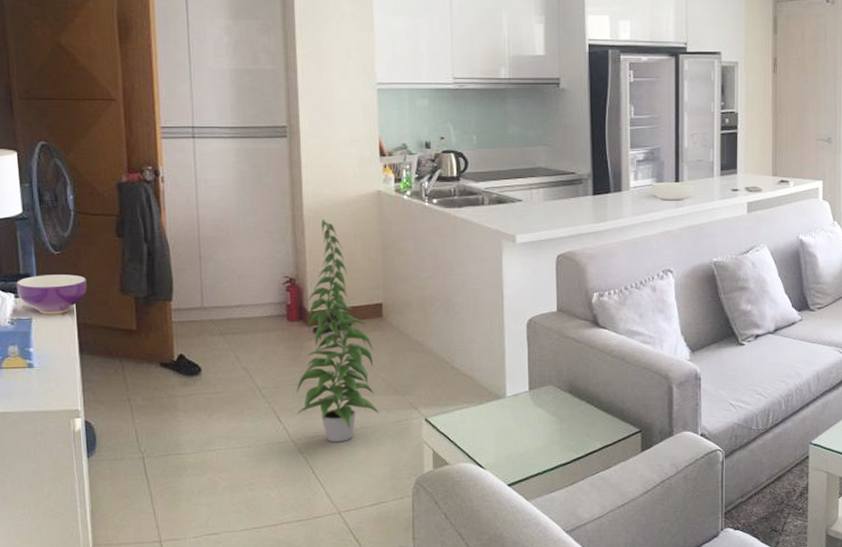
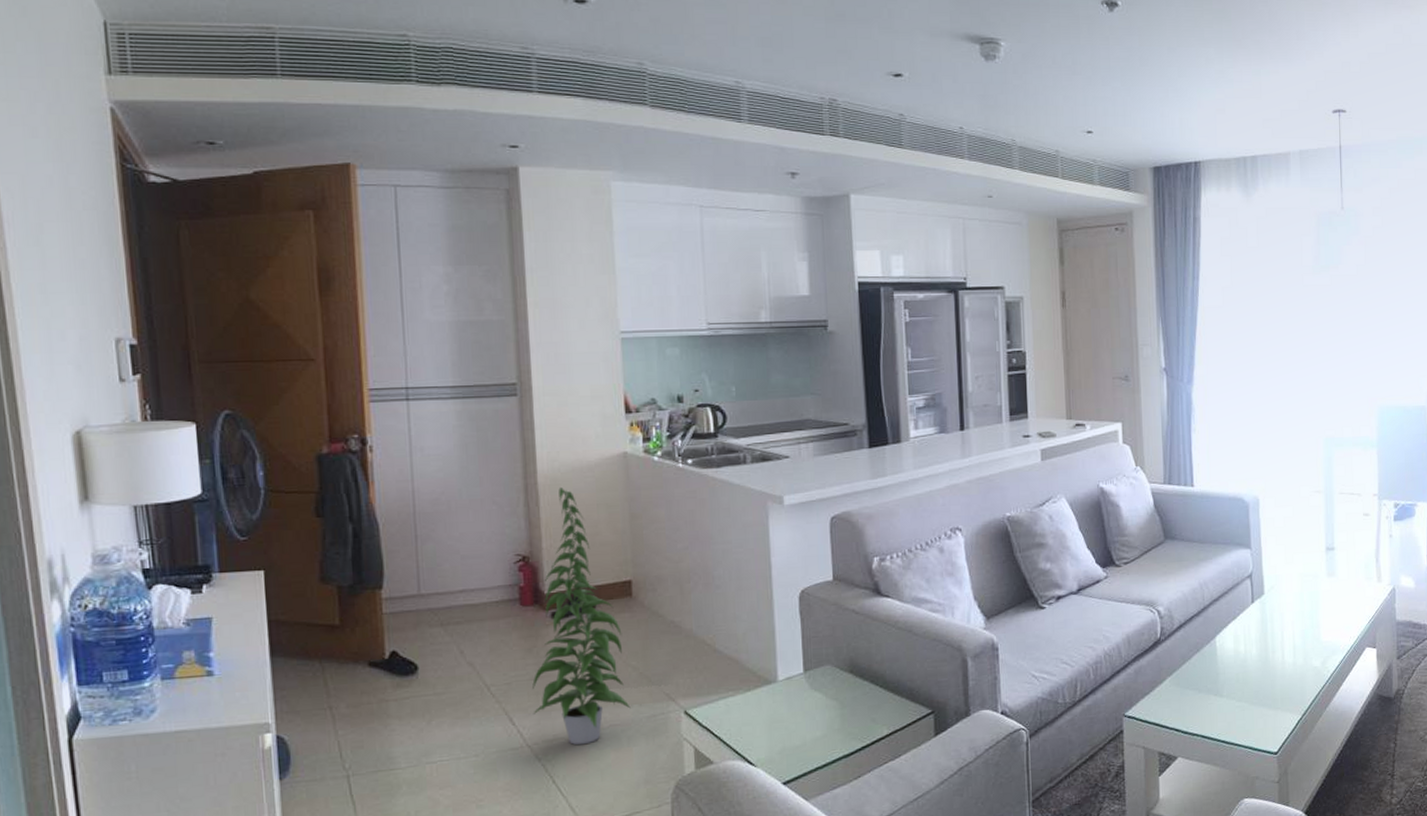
bowl: present [15,274,87,315] -> none [192,563,280,612]
bowl: present [651,182,694,202] -> none [933,430,981,452]

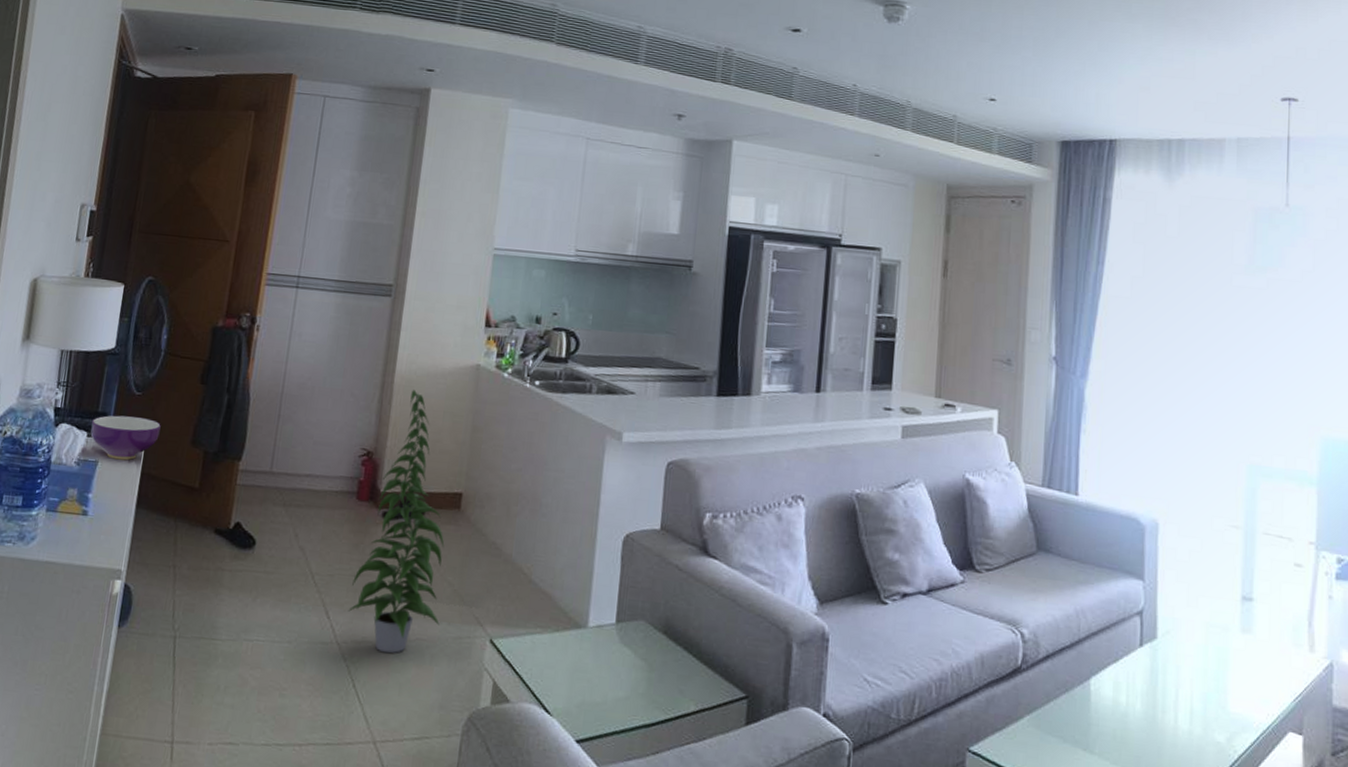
bowl: none [192,563,280,612] -> present [90,415,161,461]

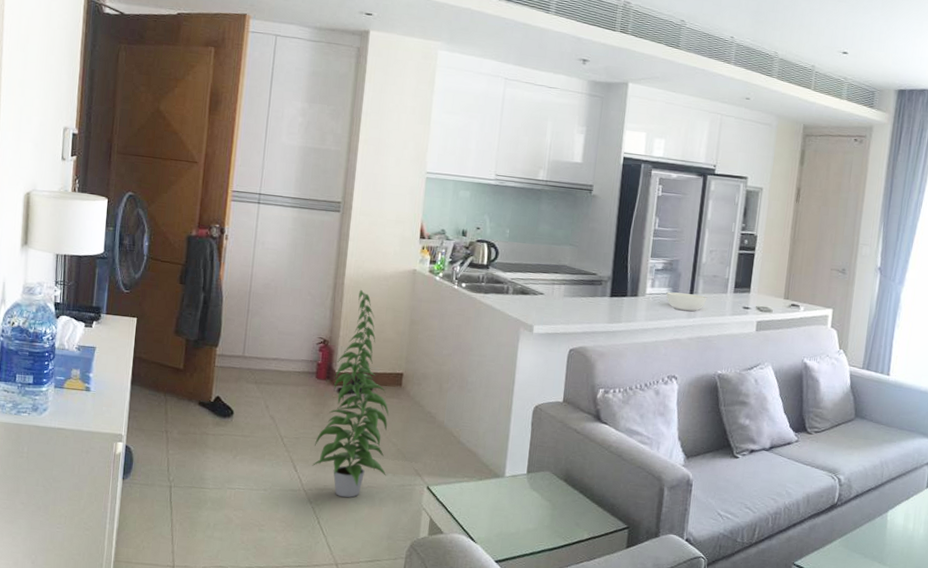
bowl: present [90,415,161,461] -> none [87,309,148,347]
bowl: none [786,389,838,415] -> present [666,292,708,312]

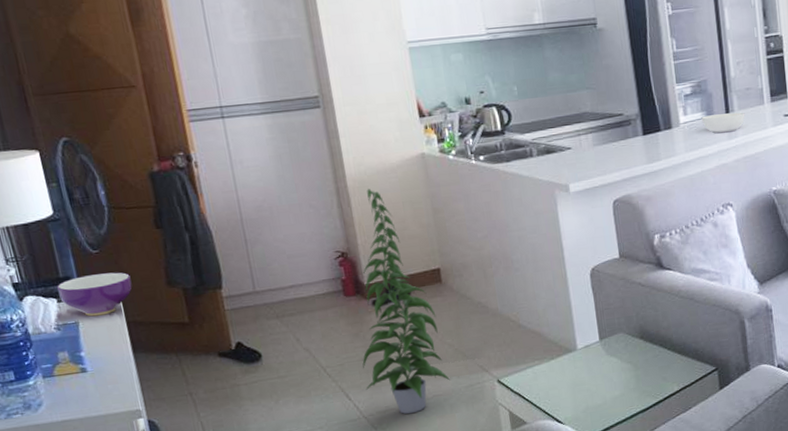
bowl: none [87,309,148,347] -> present [56,272,133,317]

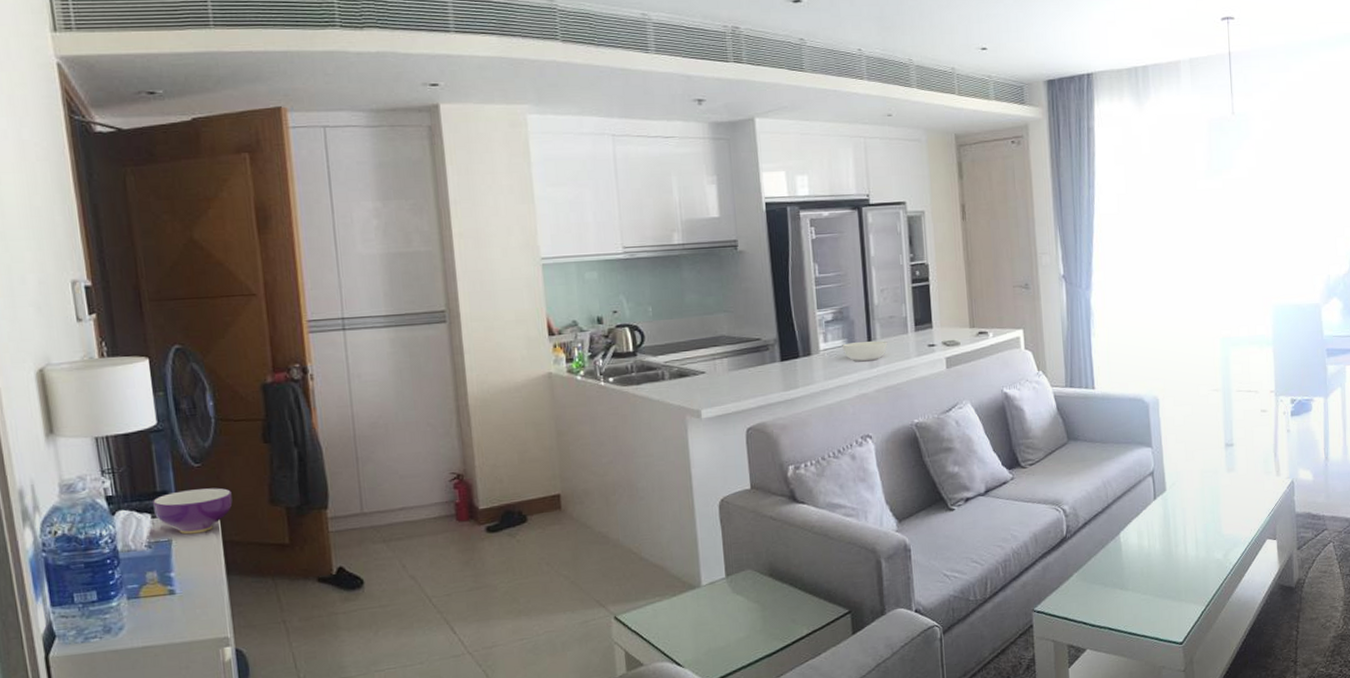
plant: present [362,189,450,415] -> none [471,408,564,651]

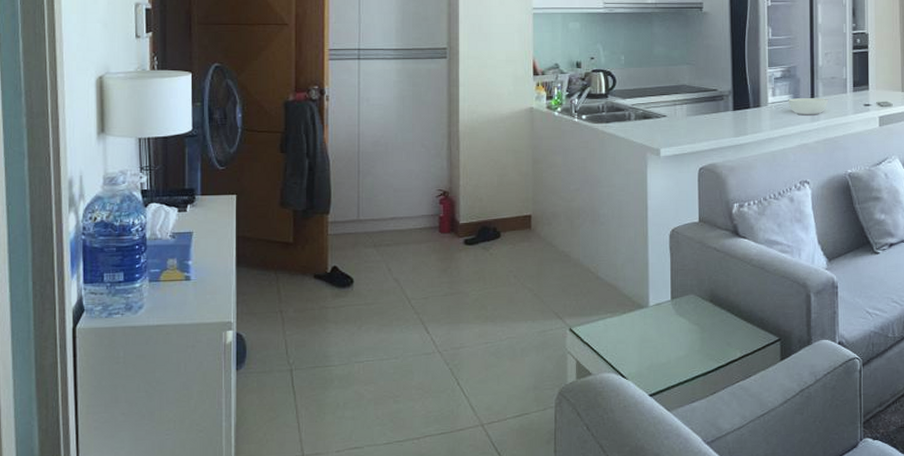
bowl: present [152,487,233,535] -> none [180,189,248,228]

